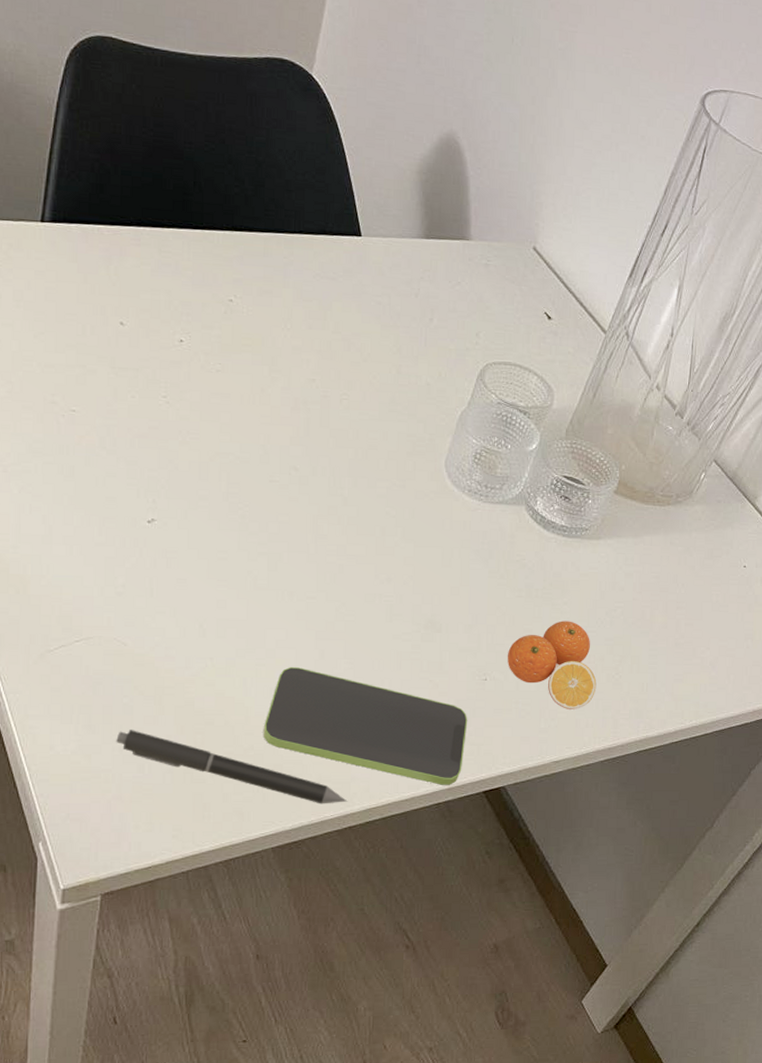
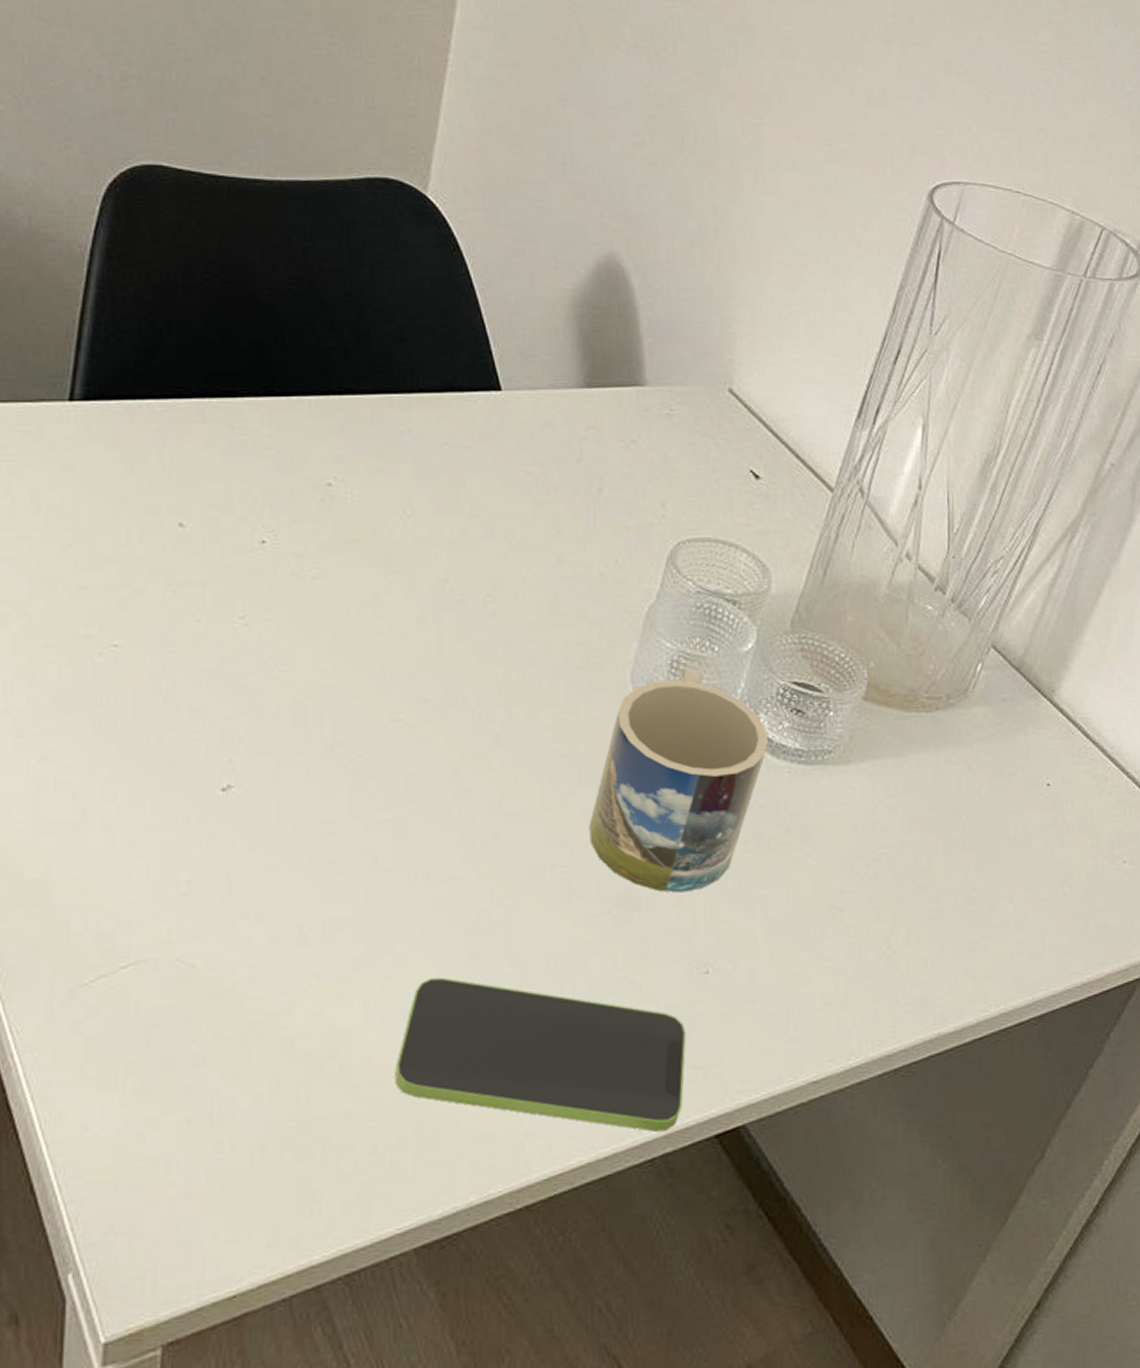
pen: present [116,730,348,804] -> none [181,1090,522,1177]
mug: none [408,459,543,622] -> present [589,667,769,893]
orange: present [508,621,597,709] -> none [735,879,863,1005]

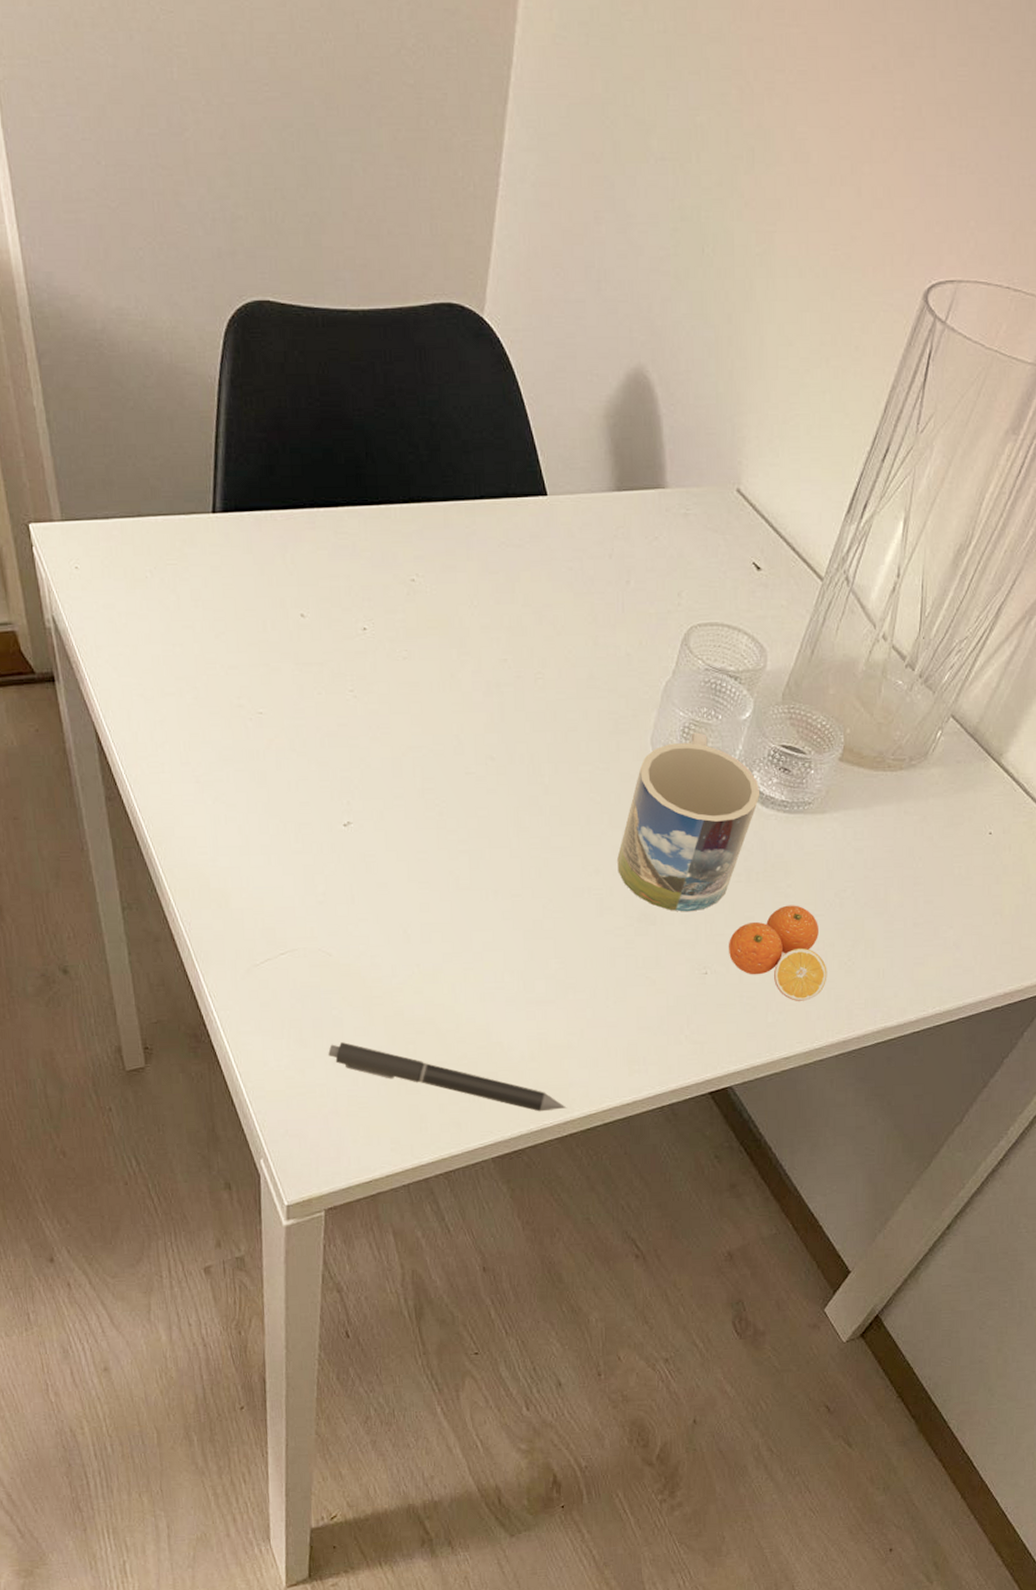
pen: none [181,1090,522,1177] -> present [328,1042,567,1112]
phone: present [394,977,687,1132] -> none [475,970,689,1088]
orange: none [735,879,863,1005] -> present [729,905,827,1001]

